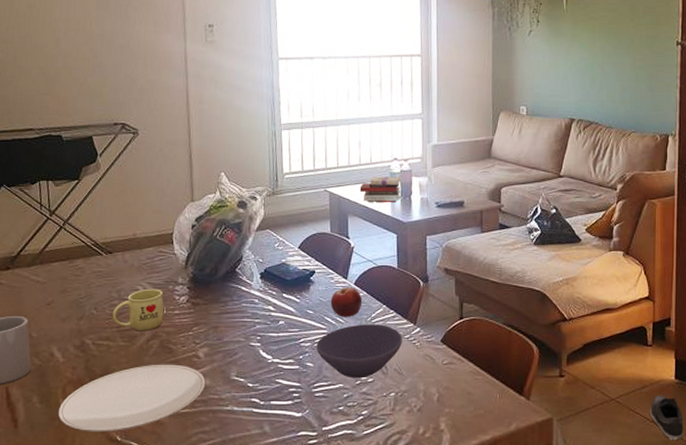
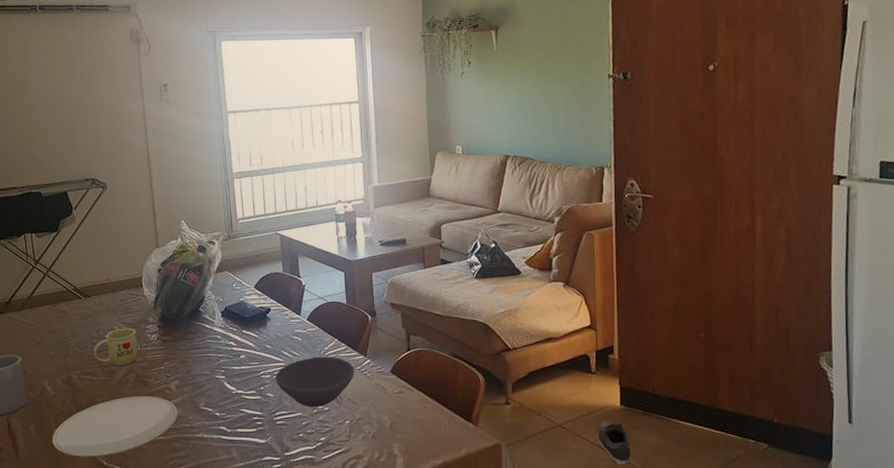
fruit: present [330,287,363,317] -> none [286,323,316,351]
books: present [359,176,401,202] -> none [307,218,346,243]

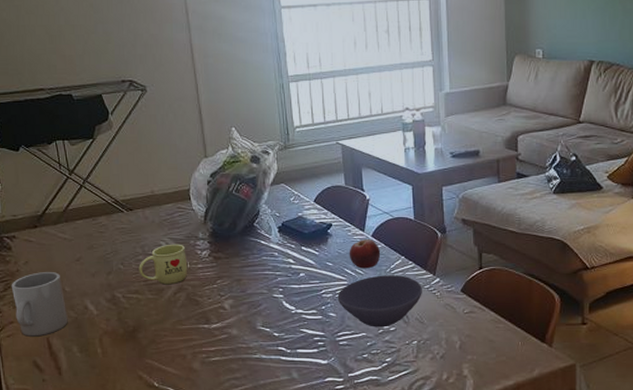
plate: present [53,396,178,458] -> none [98,315,233,379]
fruit: none [286,323,316,351] -> present [349,239,381,269]

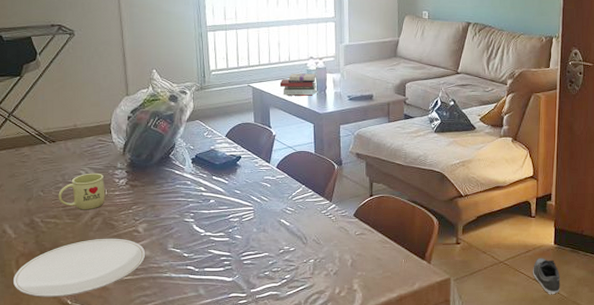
plate: none [98,315,233,379] -> present [13,238,146,298]
bowl: present [337,275,422,328] -> none [243,202,320,248]
fruit: present [349,239,381,269] -> none [255,170,284,196]
books: none [372,127,414,153] -> present [279,73,317,96]

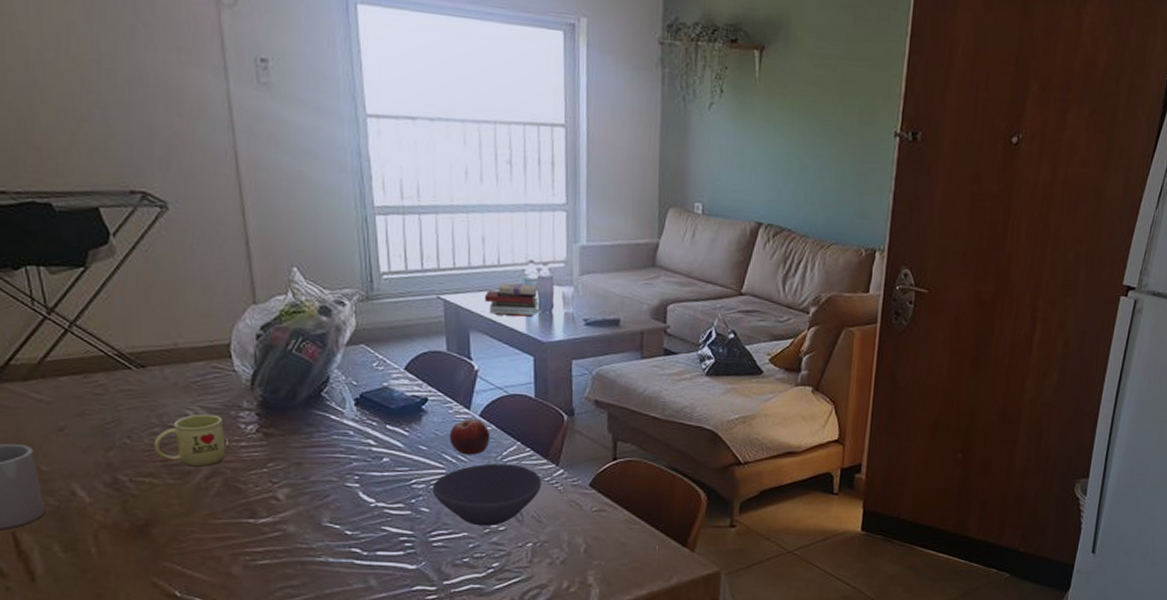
plate: present [13,238,146,298] -> none [91,506,290,587]
bowl: none [243,202,320,248] -> present [432,463,542,527]
fruit: none [255,170,284,196] -> present [449,419,491,455]
shoe: present [533,257,561,295] -> none [831,547,867,595]

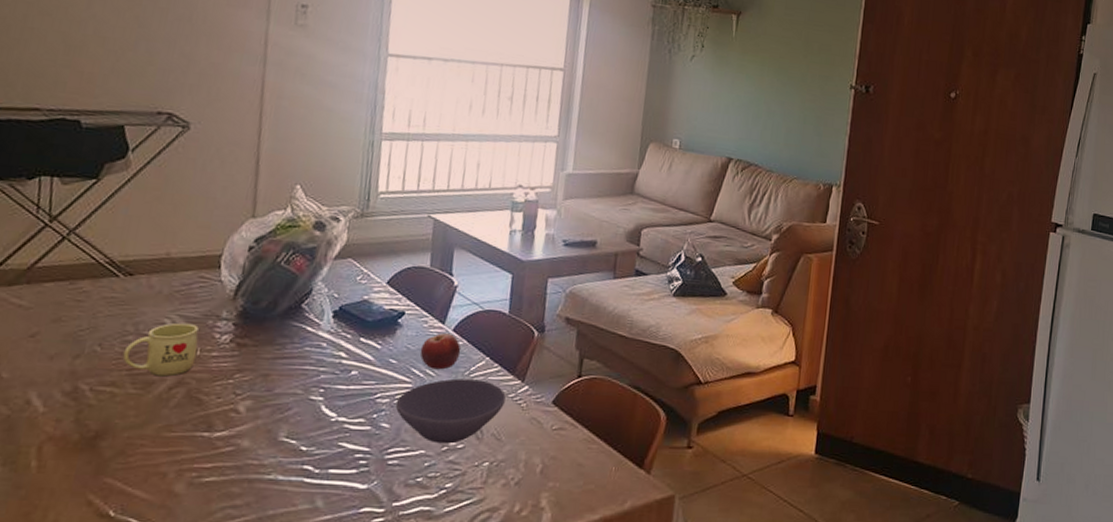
books: present [484,282,539,317] -> none [472,204,524,237]

